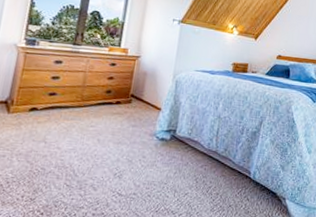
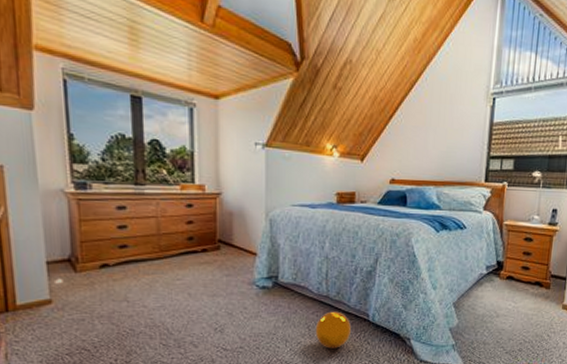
ball: none [201,166,234,202] -> present [315,311,352,349]

